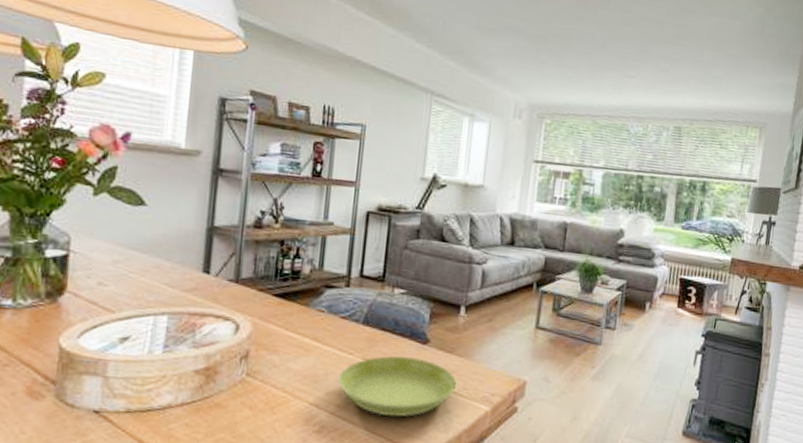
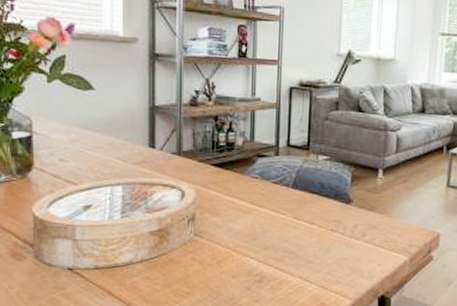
saucer: present [338,355,457,417] -> none [273,214,378,268]

